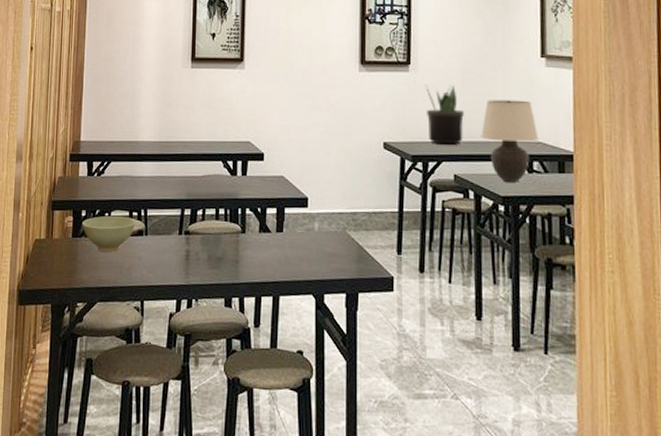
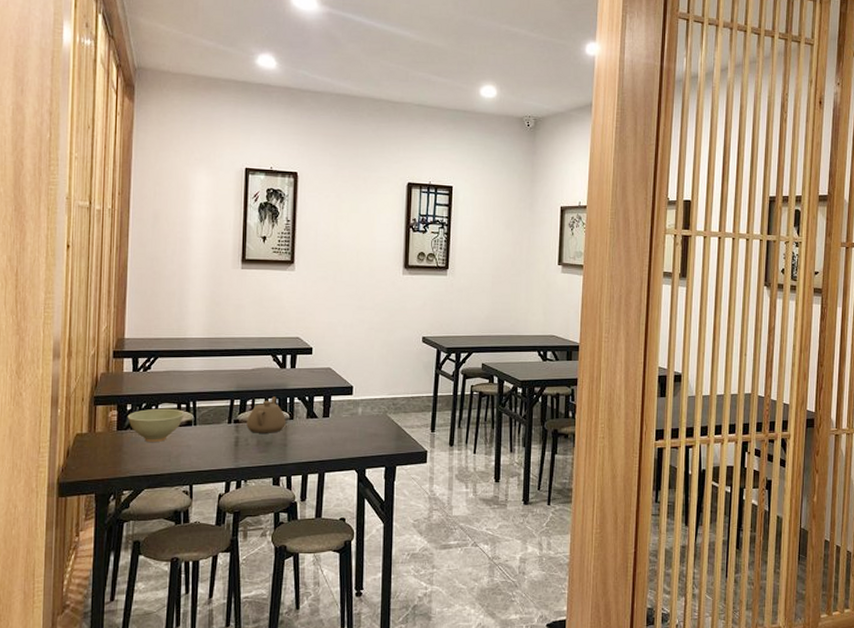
teapot: none [197,206,237,248] -> present [246,396,286,433]
planter: present [425,84,464,145] -> none [460,286,493,338]
table lamp: present [480,100,539,182] -> none [505,300,553,369]

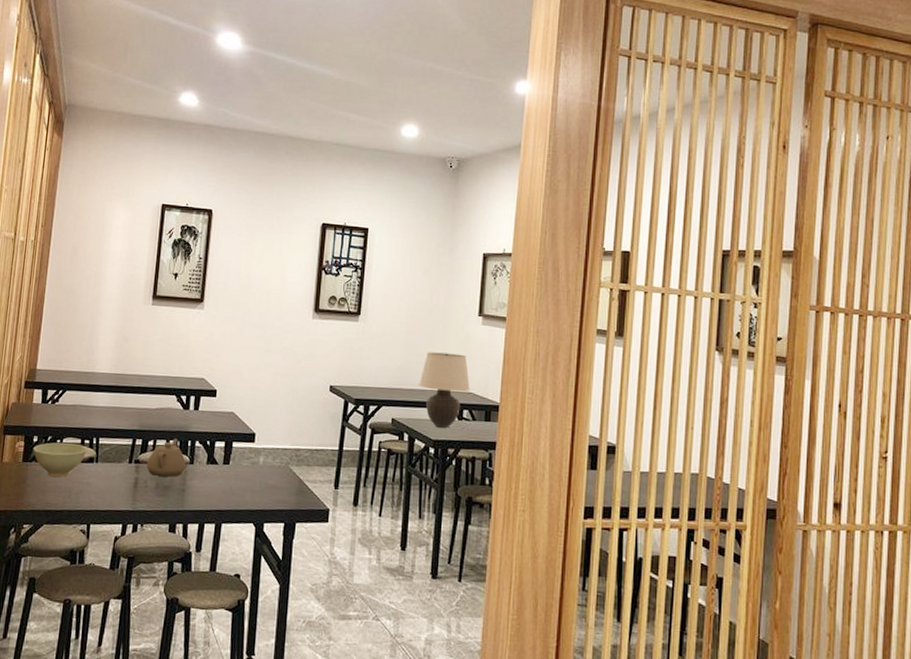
table lamp: none [505,300,553,369] -> present [418,352,471,428]

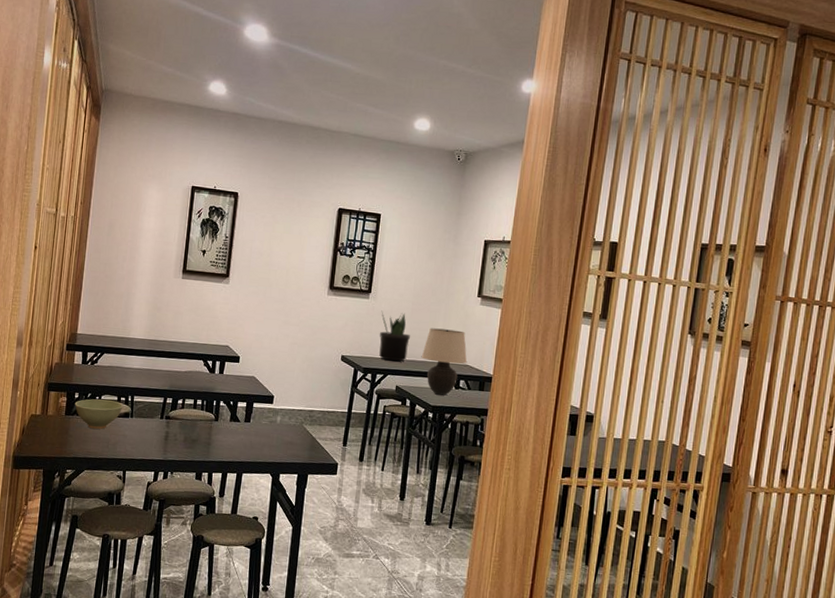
teapot: present [146,438,186,477] -> none [176,398,211,432]
planter: none [372,334,405,391] -> present [379,310,410,362]

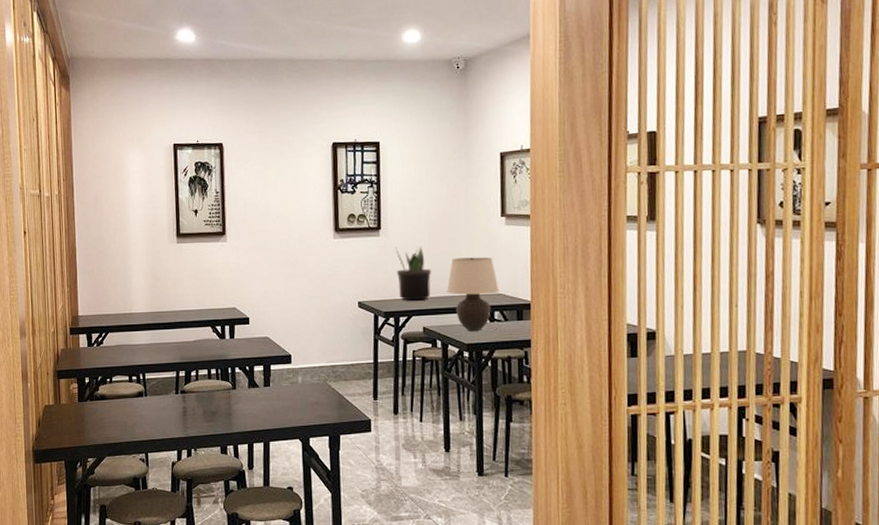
bowl: present [74,399,124,430] -> none [86,380,136,413]

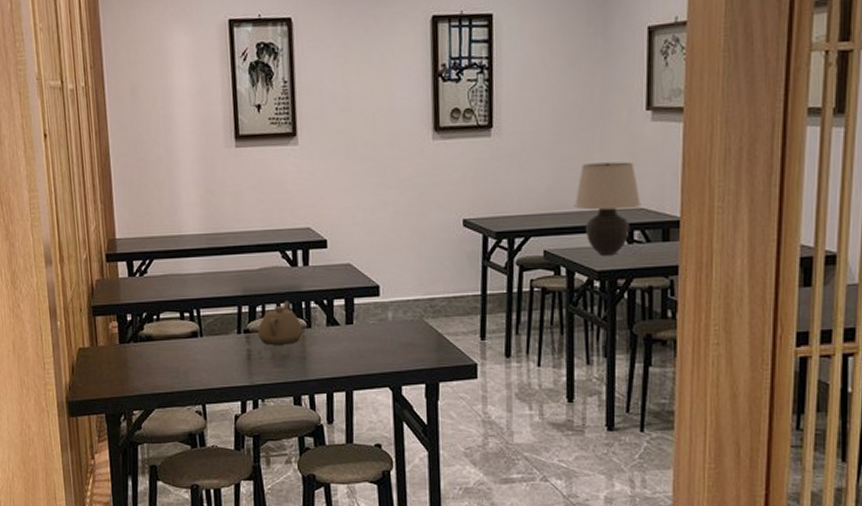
teapot: none [192,367,229,403] -> present [258,300,303,345]
planter: present [395,247,431,301] -> none [510,149,555,218]

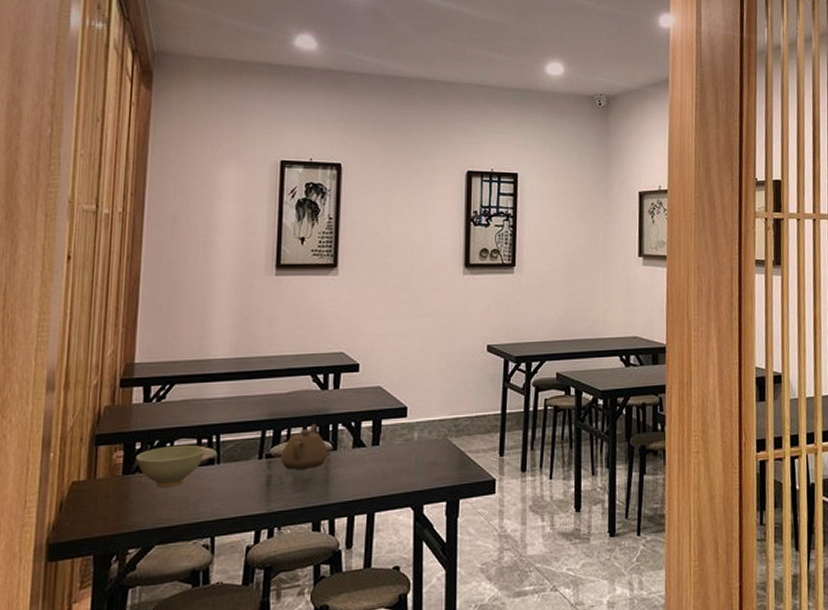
bowl: none [128,317,189,357] -> present [135,444,206,488]
table lamp: present [574,161,641,255] -> none [582,298,636,377]

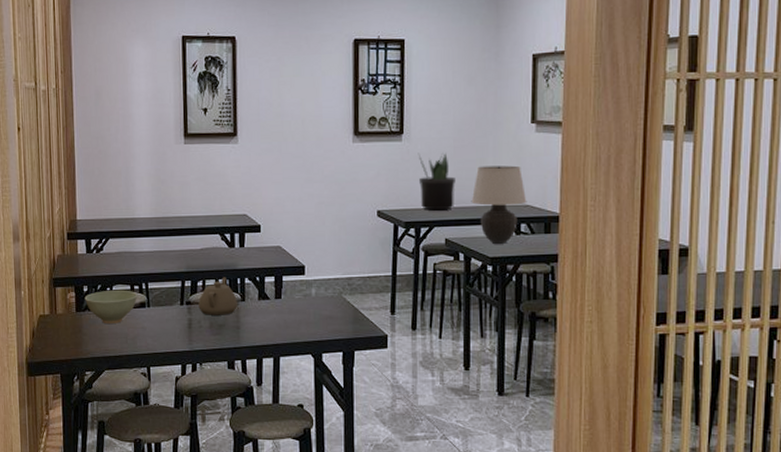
planter: none [529,285,567,344] -> present [418,153,455,211]
table lamp: none [582,298,636,377] -> present [471,165,527,244]

